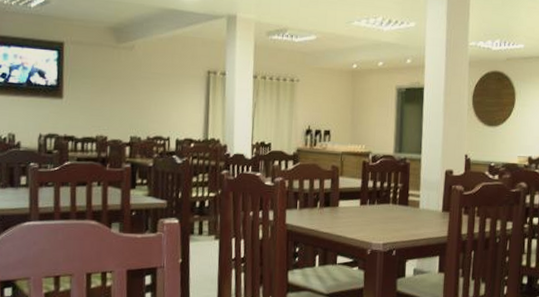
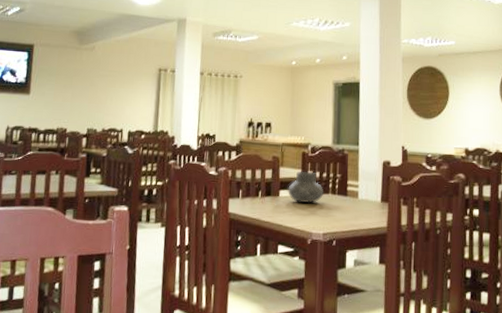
vase: none [346,180,385,214] -> present [287,171,324,204]

